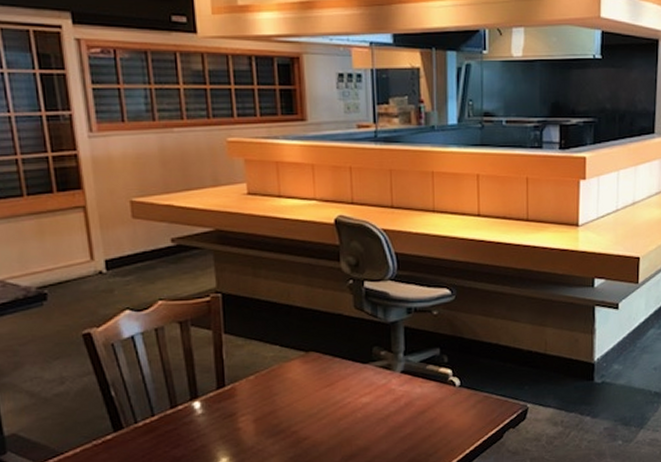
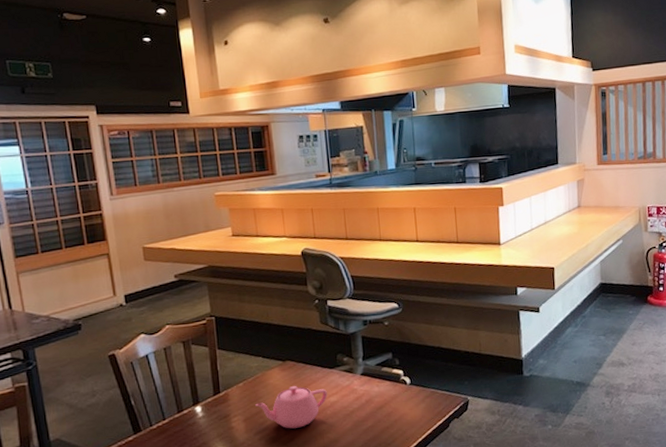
teapot: none [269,381,359,433] -> present [255,385,327,429]

